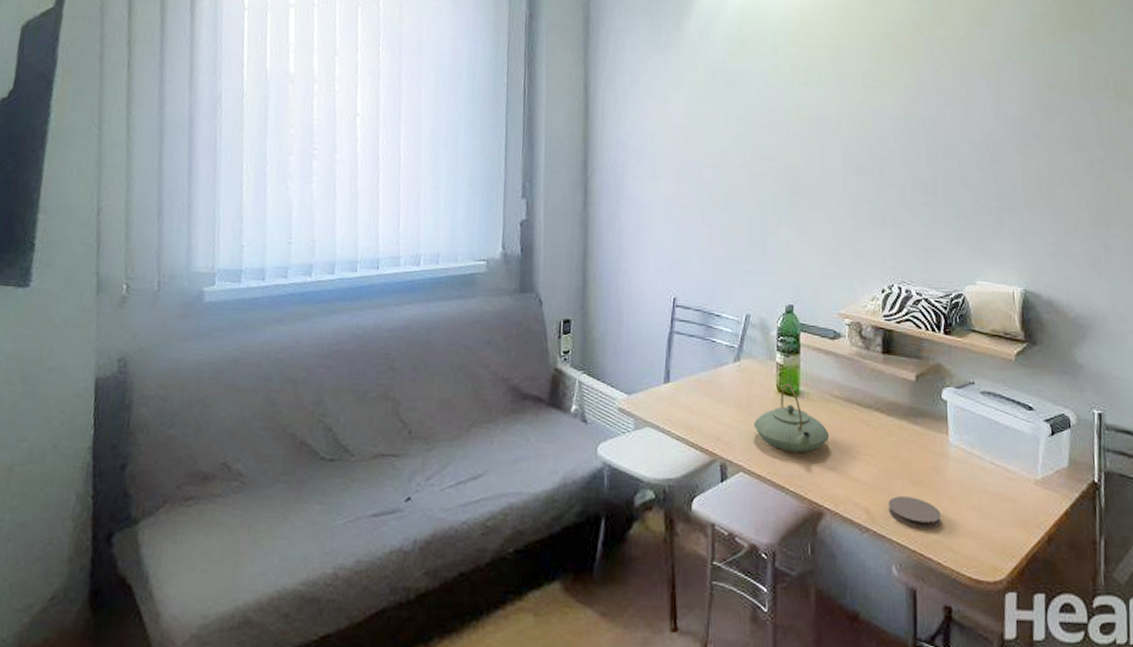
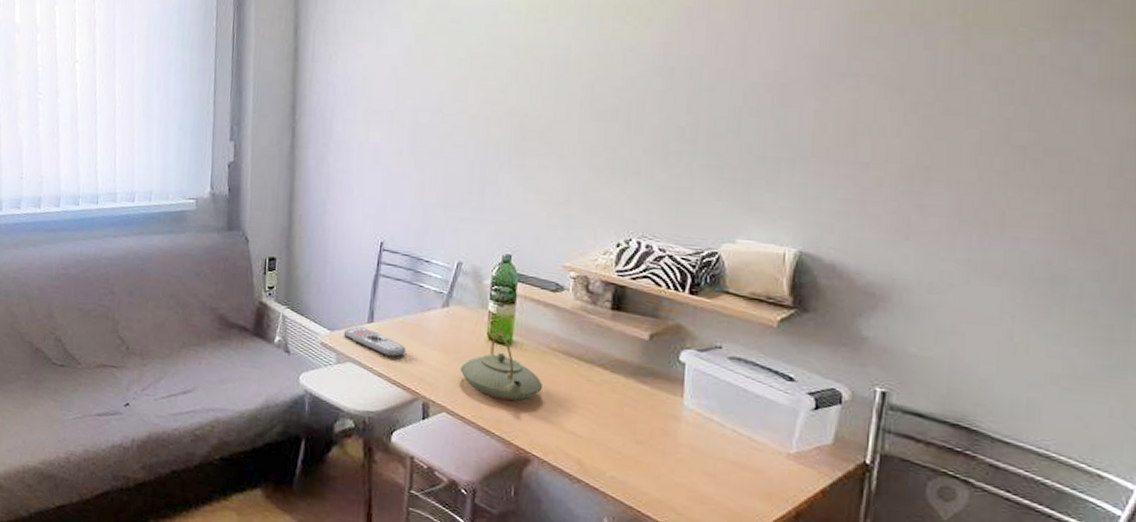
remote control: none [640,388,702,418] -> present [343,326,406,358]
coaster: present [888,496,941,529] -> none [603,452,666,489]

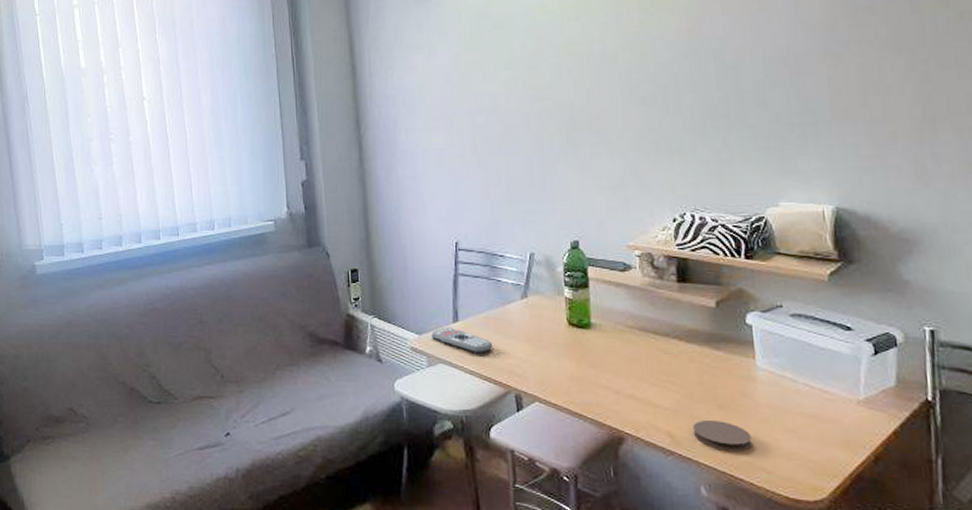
teapot: present [460,333,542,401] -> none [546,317,625,381]
coaster: none [603,452,666,489] -> present [692,420,752,451]

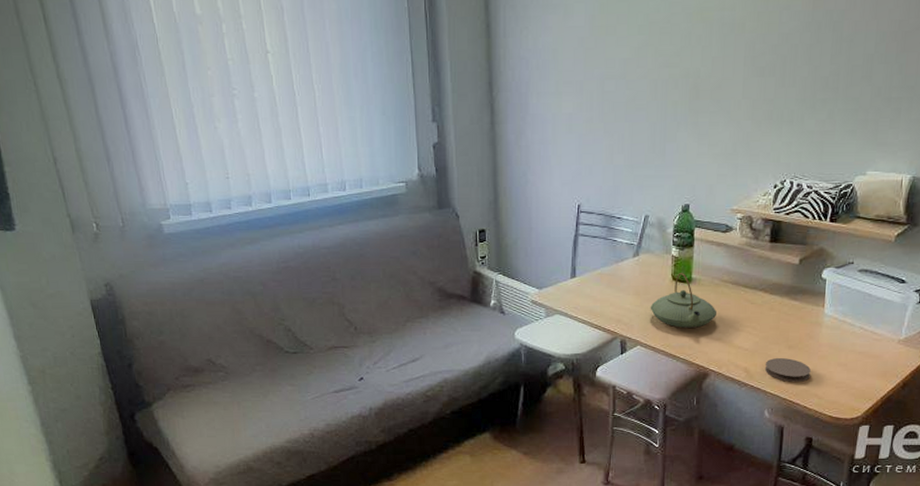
remote control: present [431,327,493,354] -> none [550,283,605,306]
teapot: none [546,317,625,381] -> present [650,273,716,328]

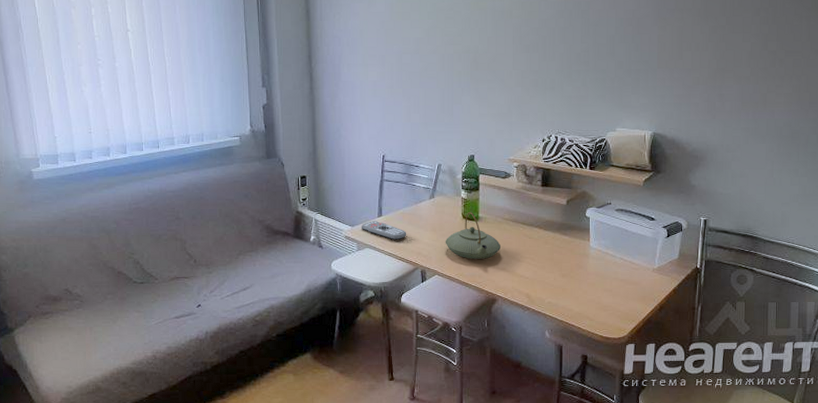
remote control: none [550,283,605,306] -> present [361,221,407,240]
coaster: present [764,358,811,382] -> none [543,285,582,306]

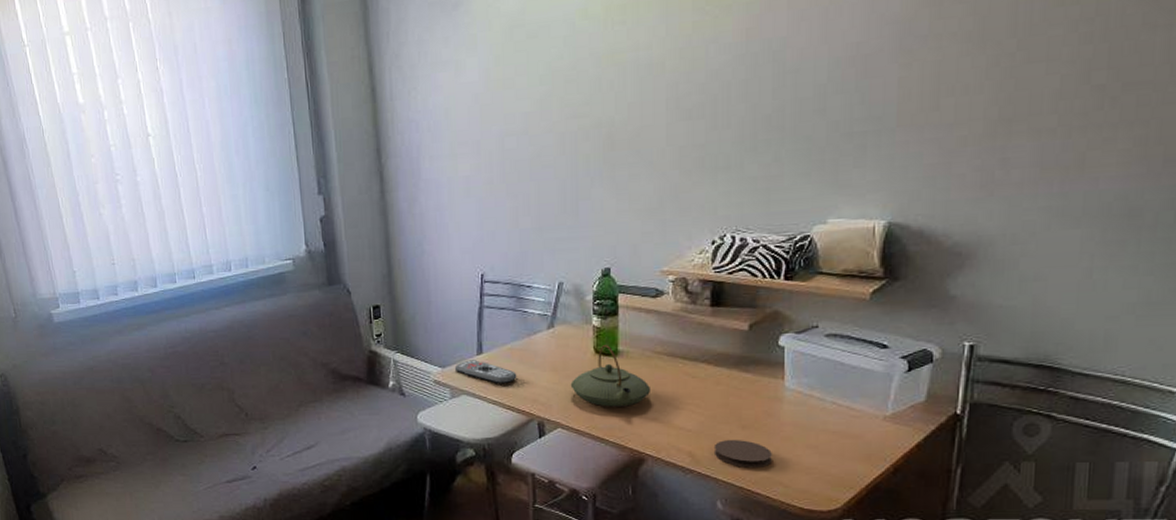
coaster: none [543,285,582,306] -> present [713,440,772,468]

